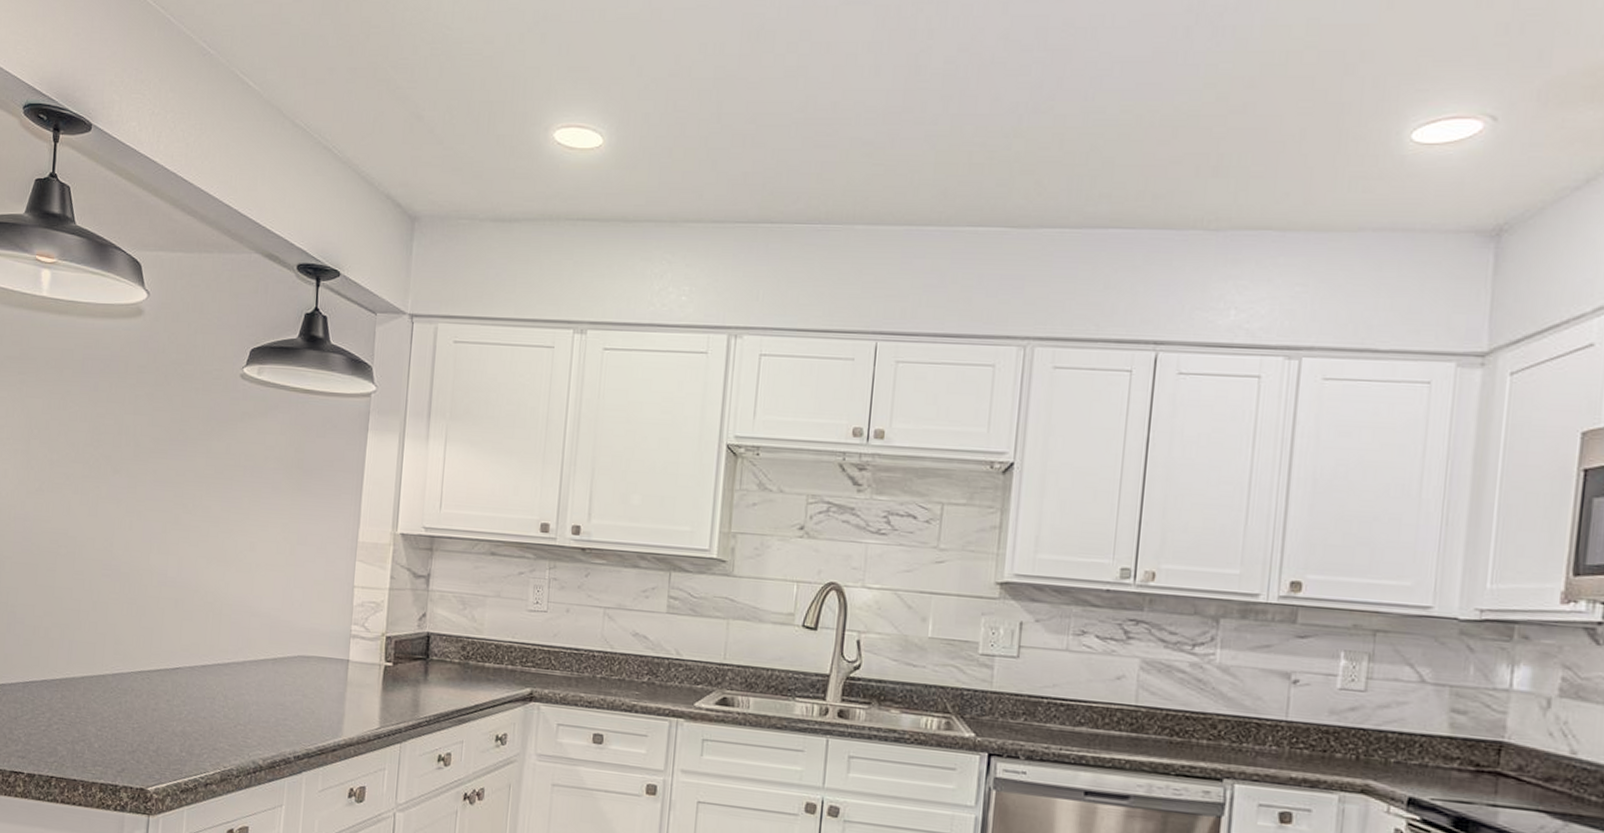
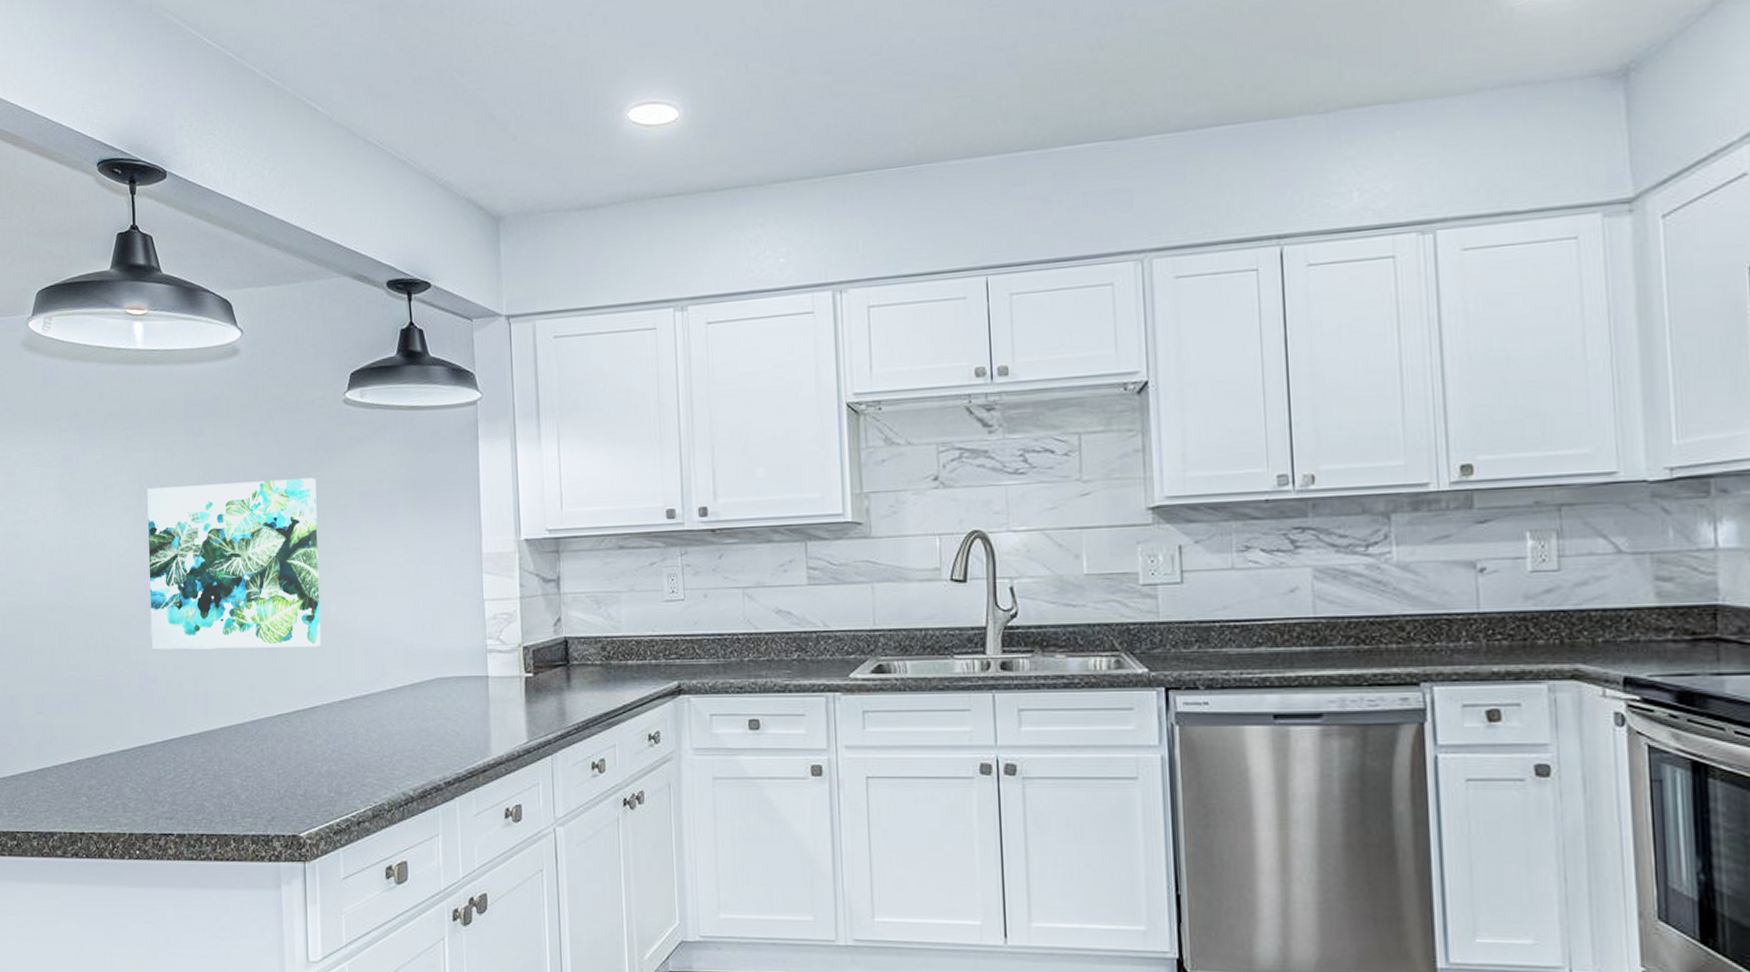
wall art: none [23,435,204,611] -> present [147,478,321,651]

